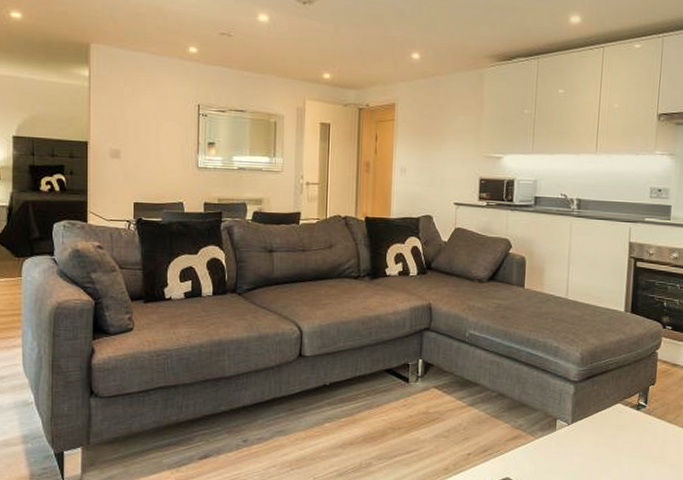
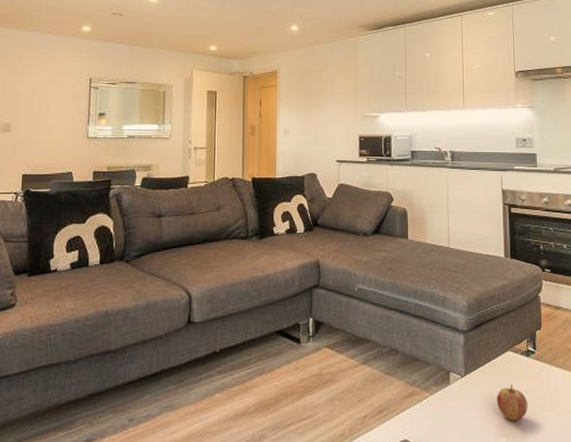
fruit: none [601,435,633,469] -> present [496,384,528,422]

